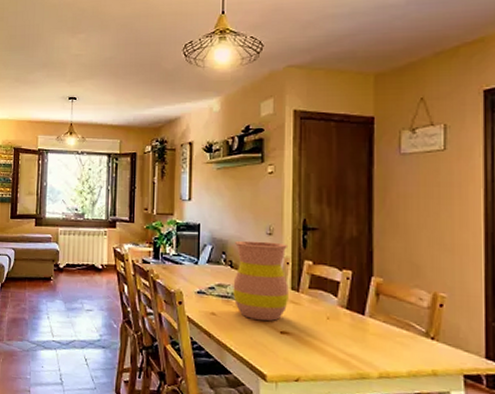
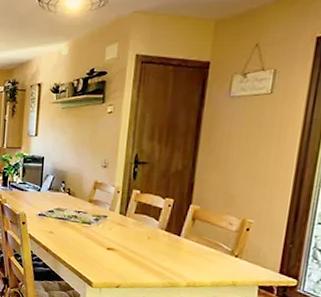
vase: present [233,240,289,321] -> none [69,172,121,239]

